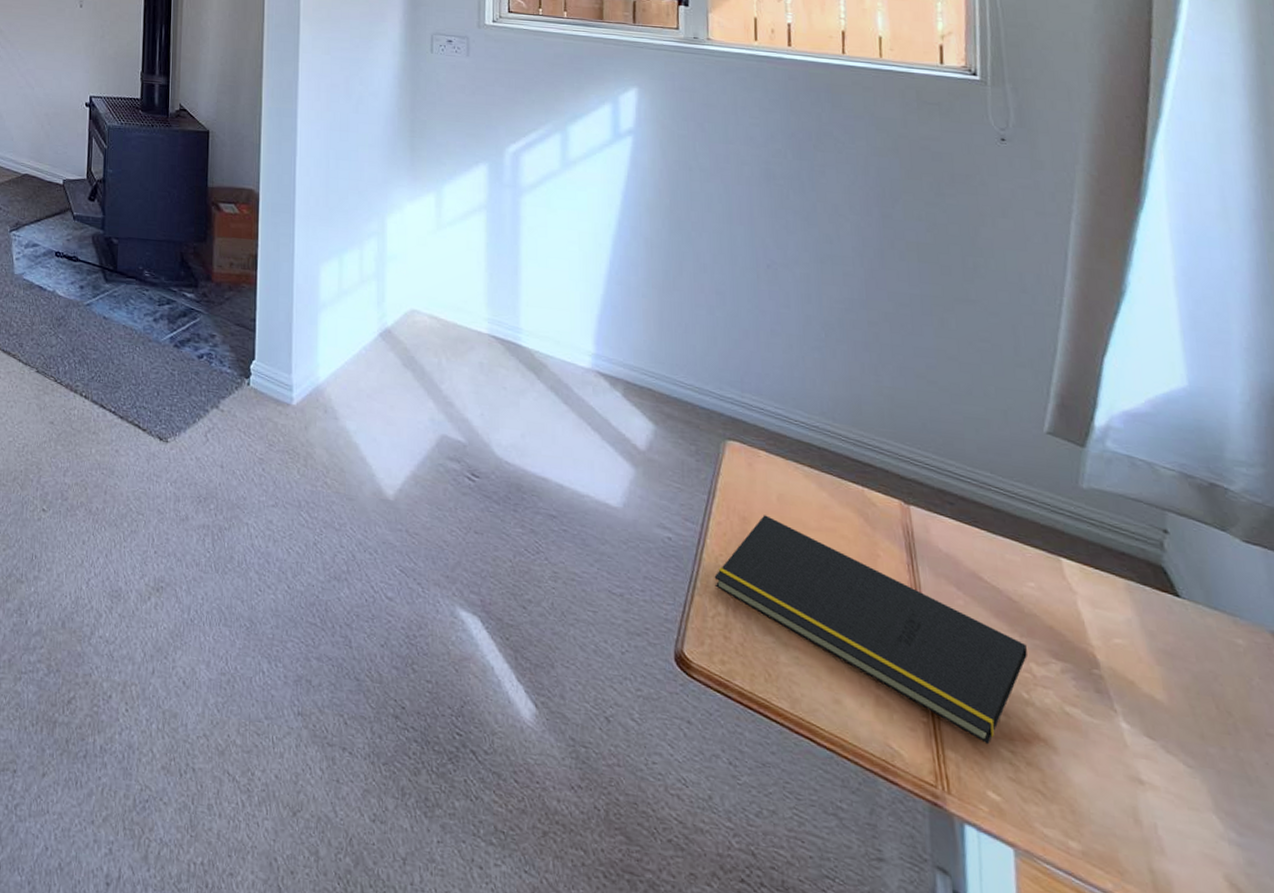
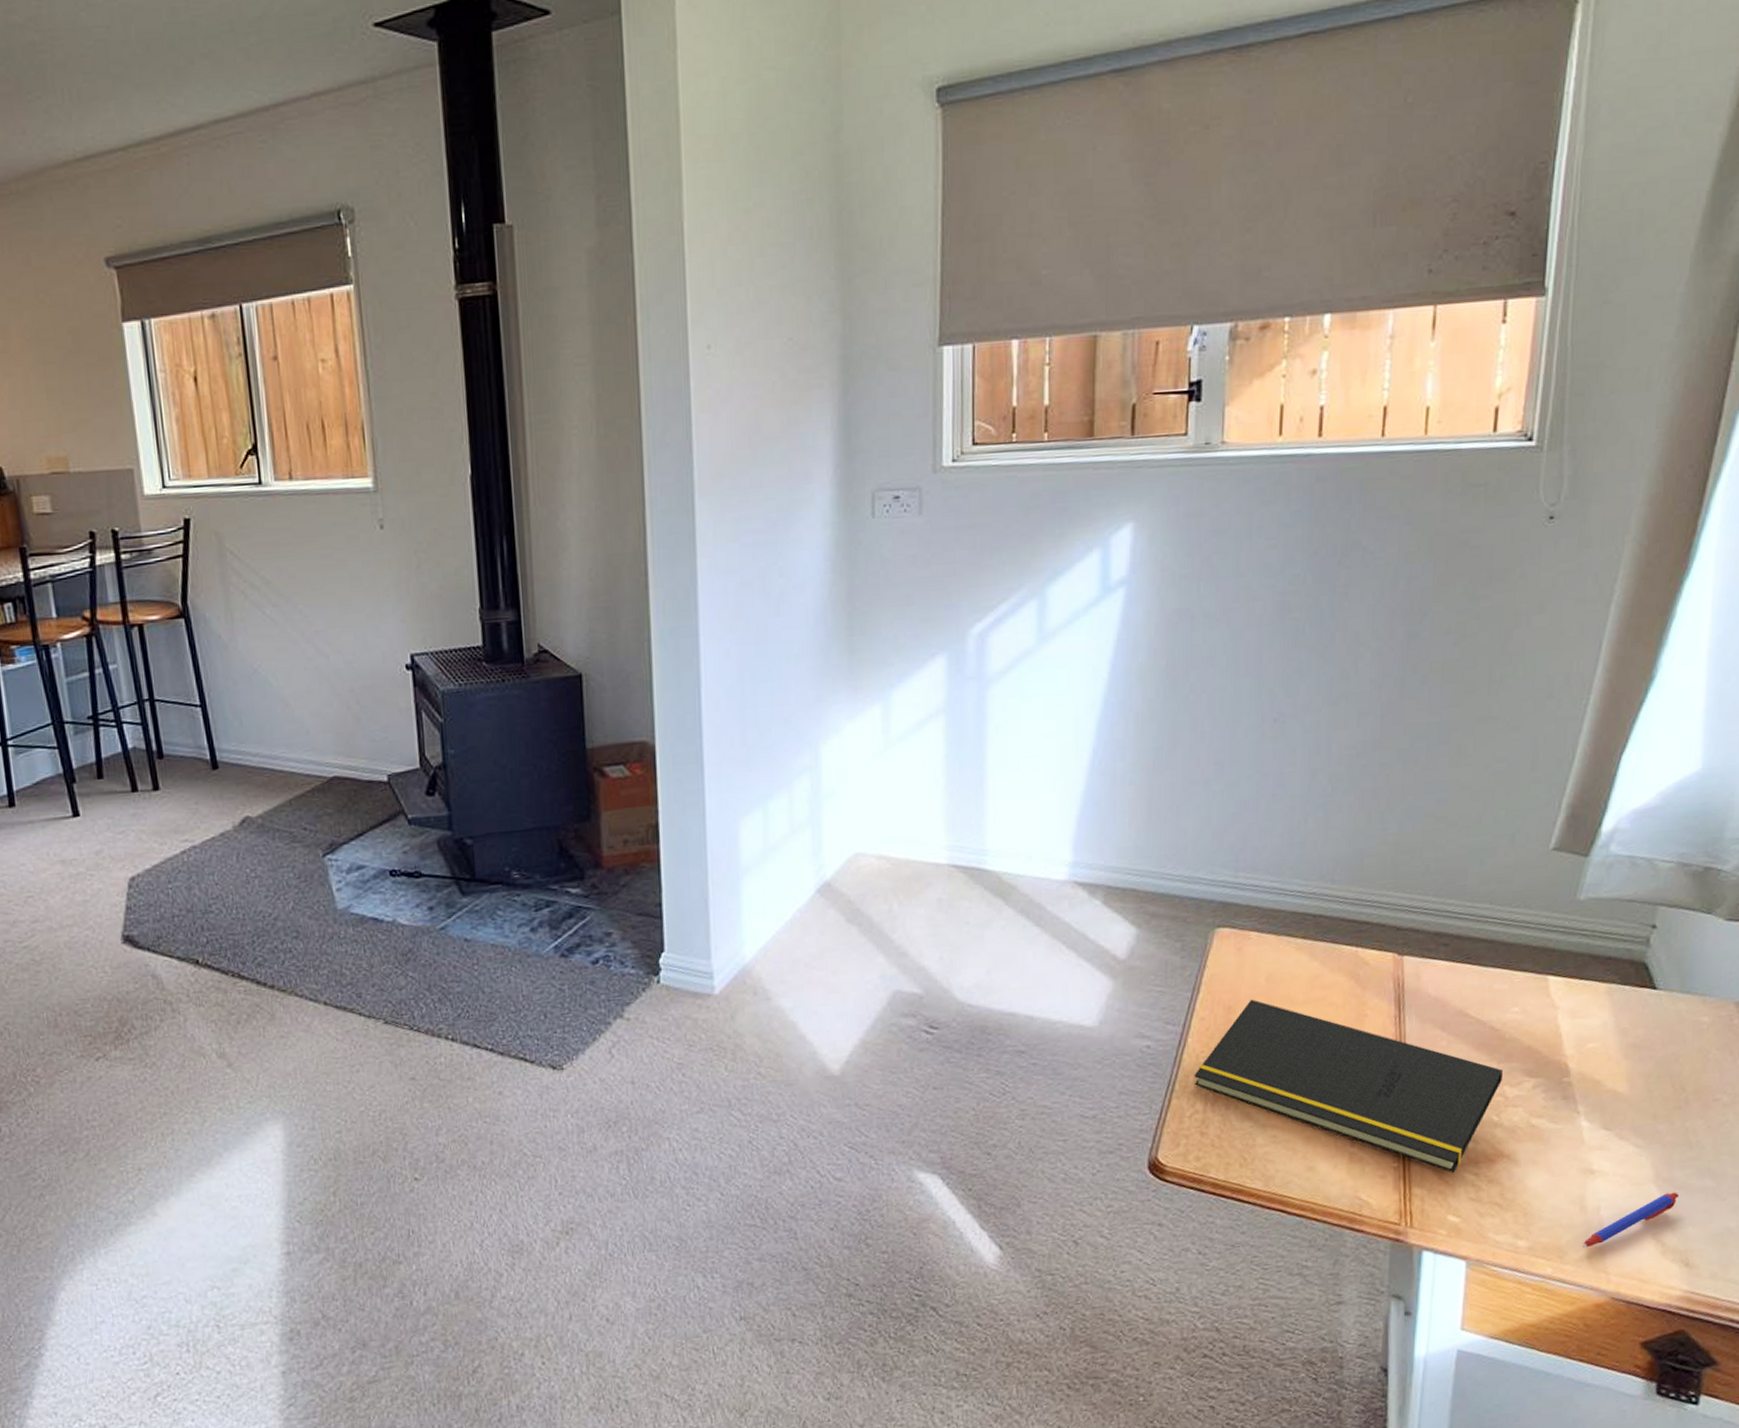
pen: none [1144,828,1248,870] -> present [1583,1192,1680,1247]

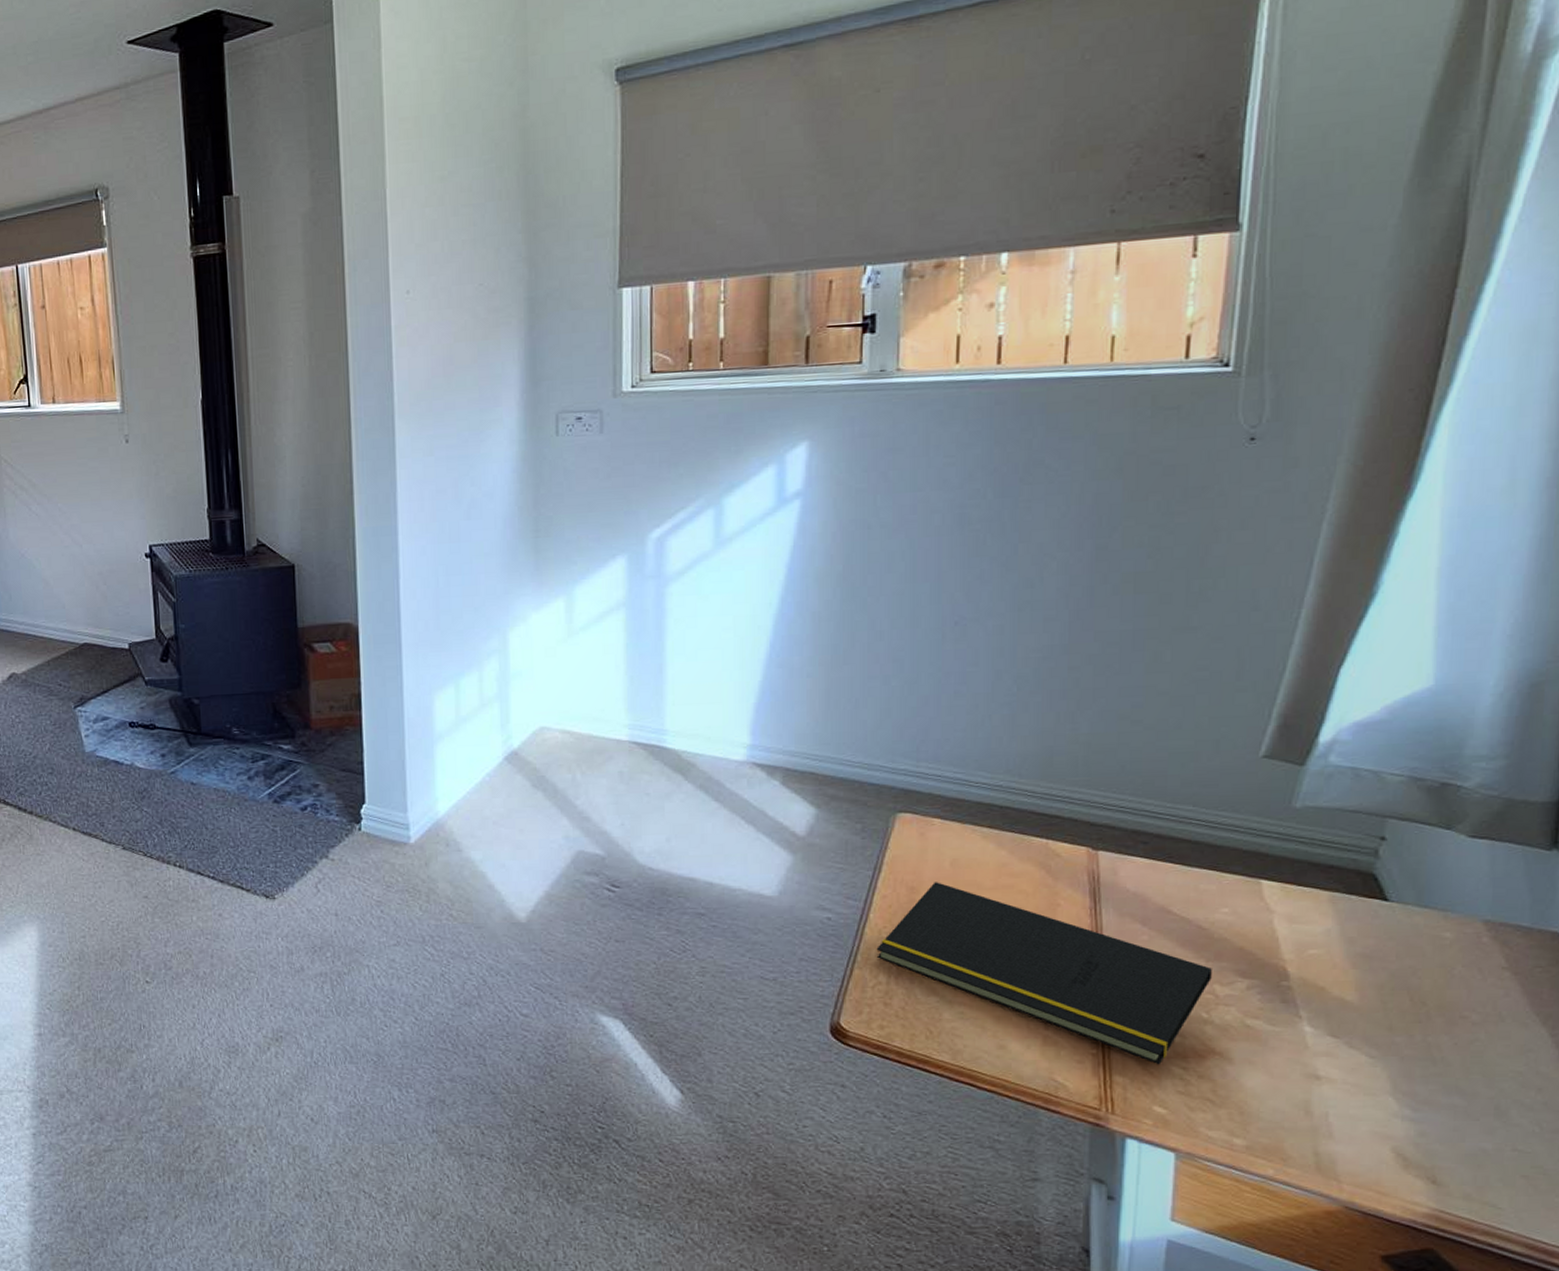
pen: present [1583,1192,1680,1247] -> none [1309,1106,1423,1152]

